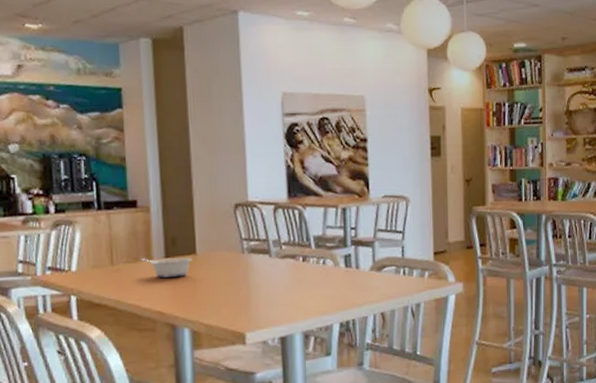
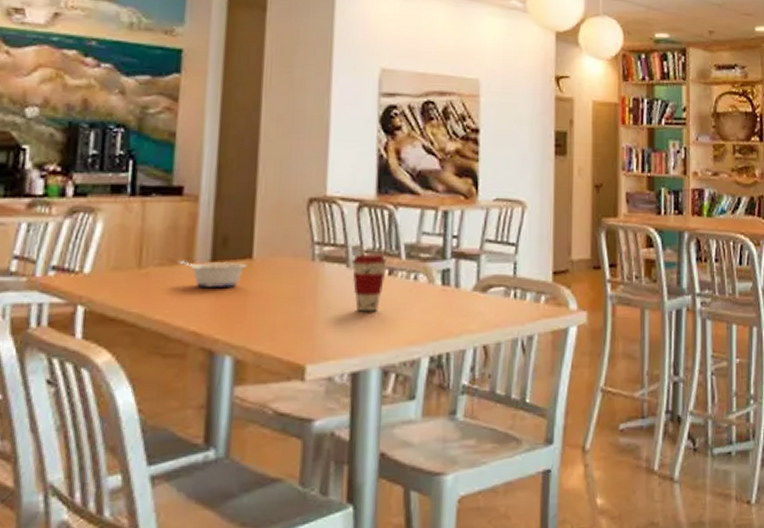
coffee cup: none [272,244,300,291] -> present [351,253,387,312]

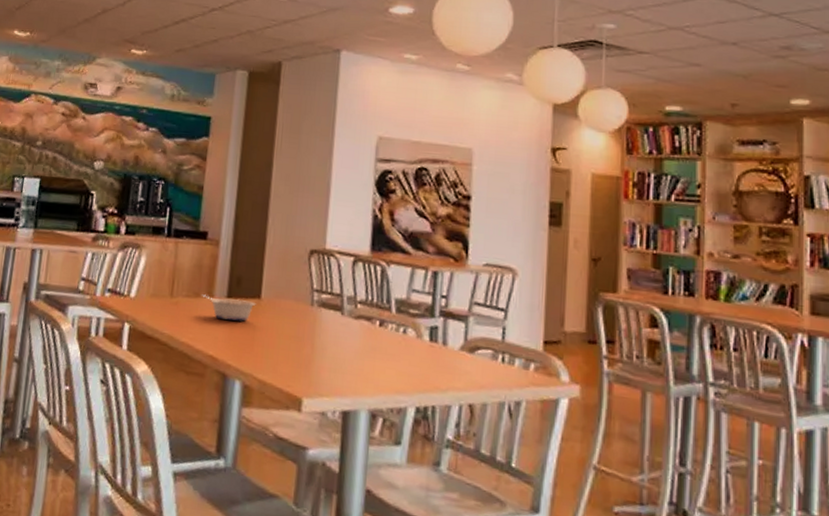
coffee cup: present [351,253,387,312] -> none [346,304,378,358]

